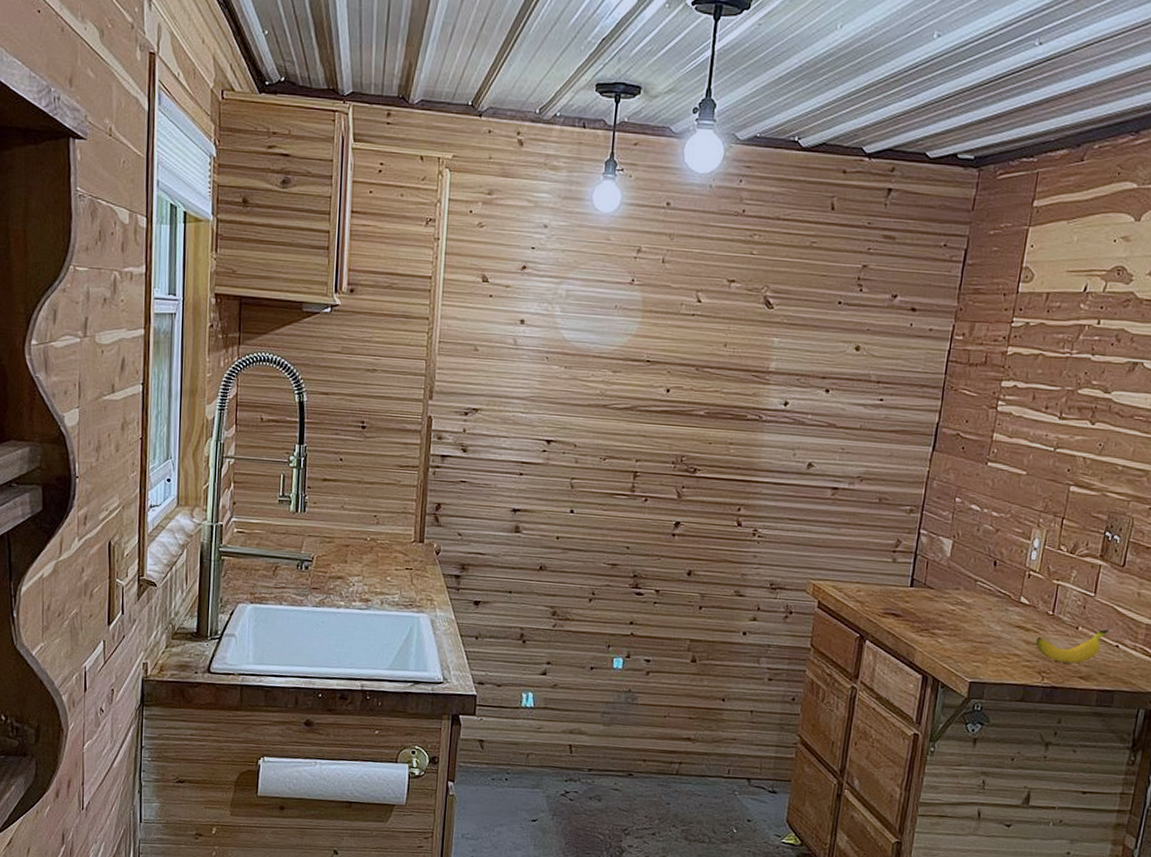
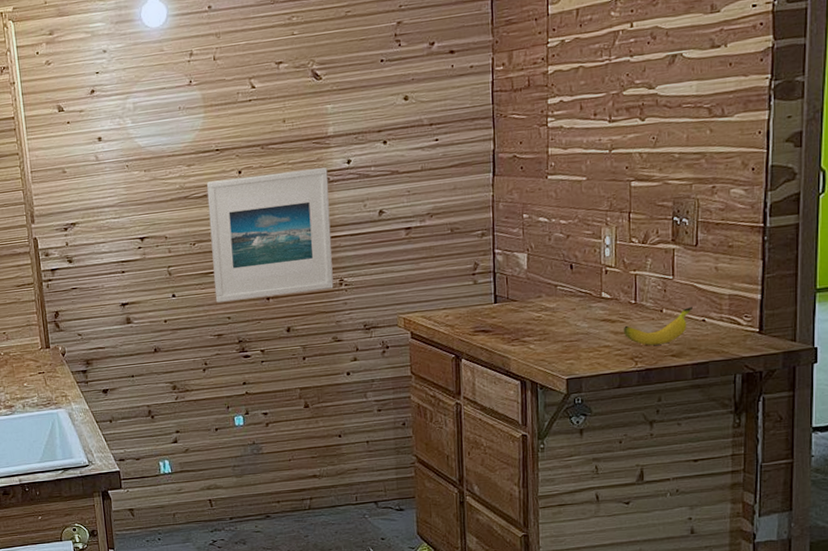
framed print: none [616,394,762,537] -> present [206,167,334,303]

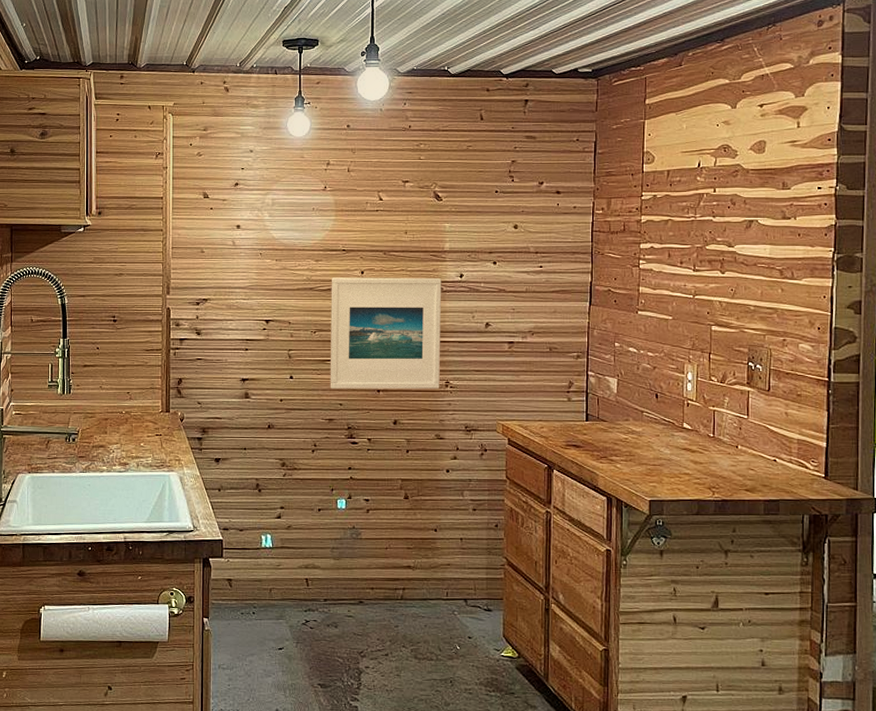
banana: present [623,307,692,346] -> none [702,447,765,478]

